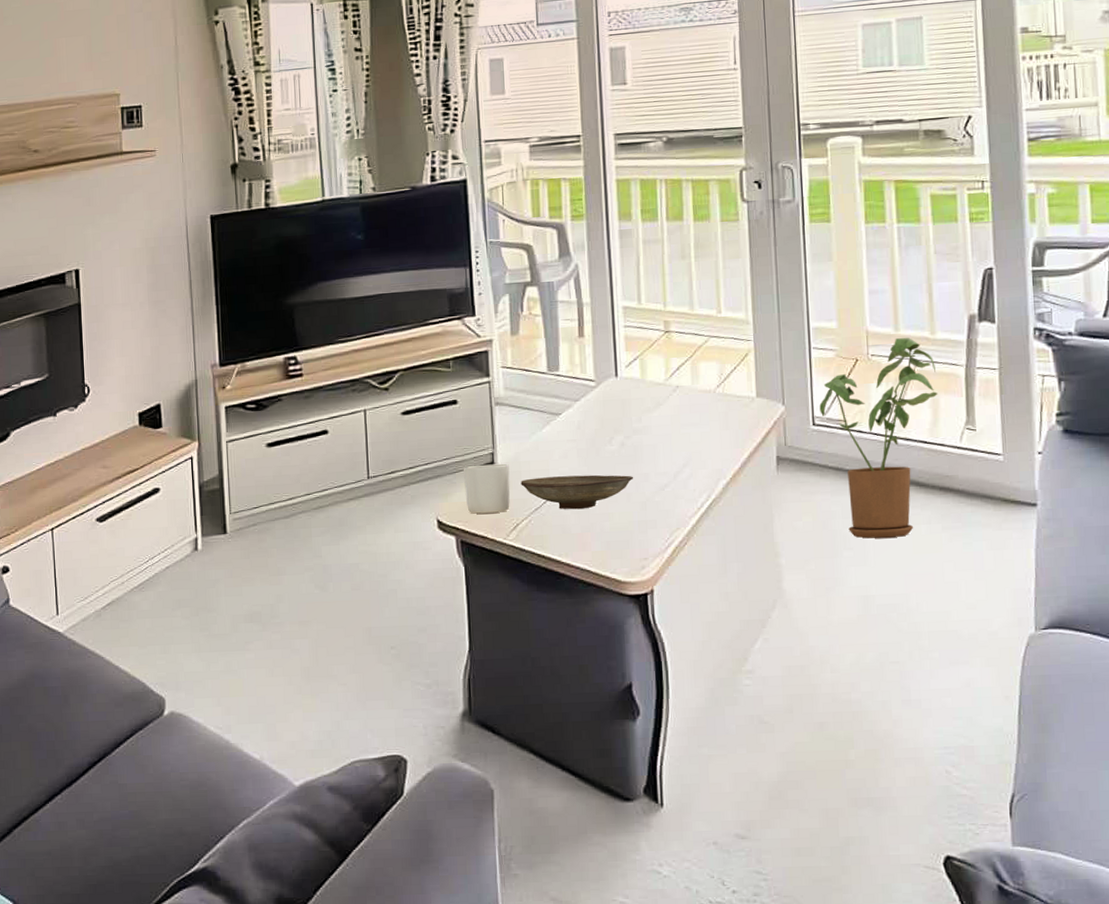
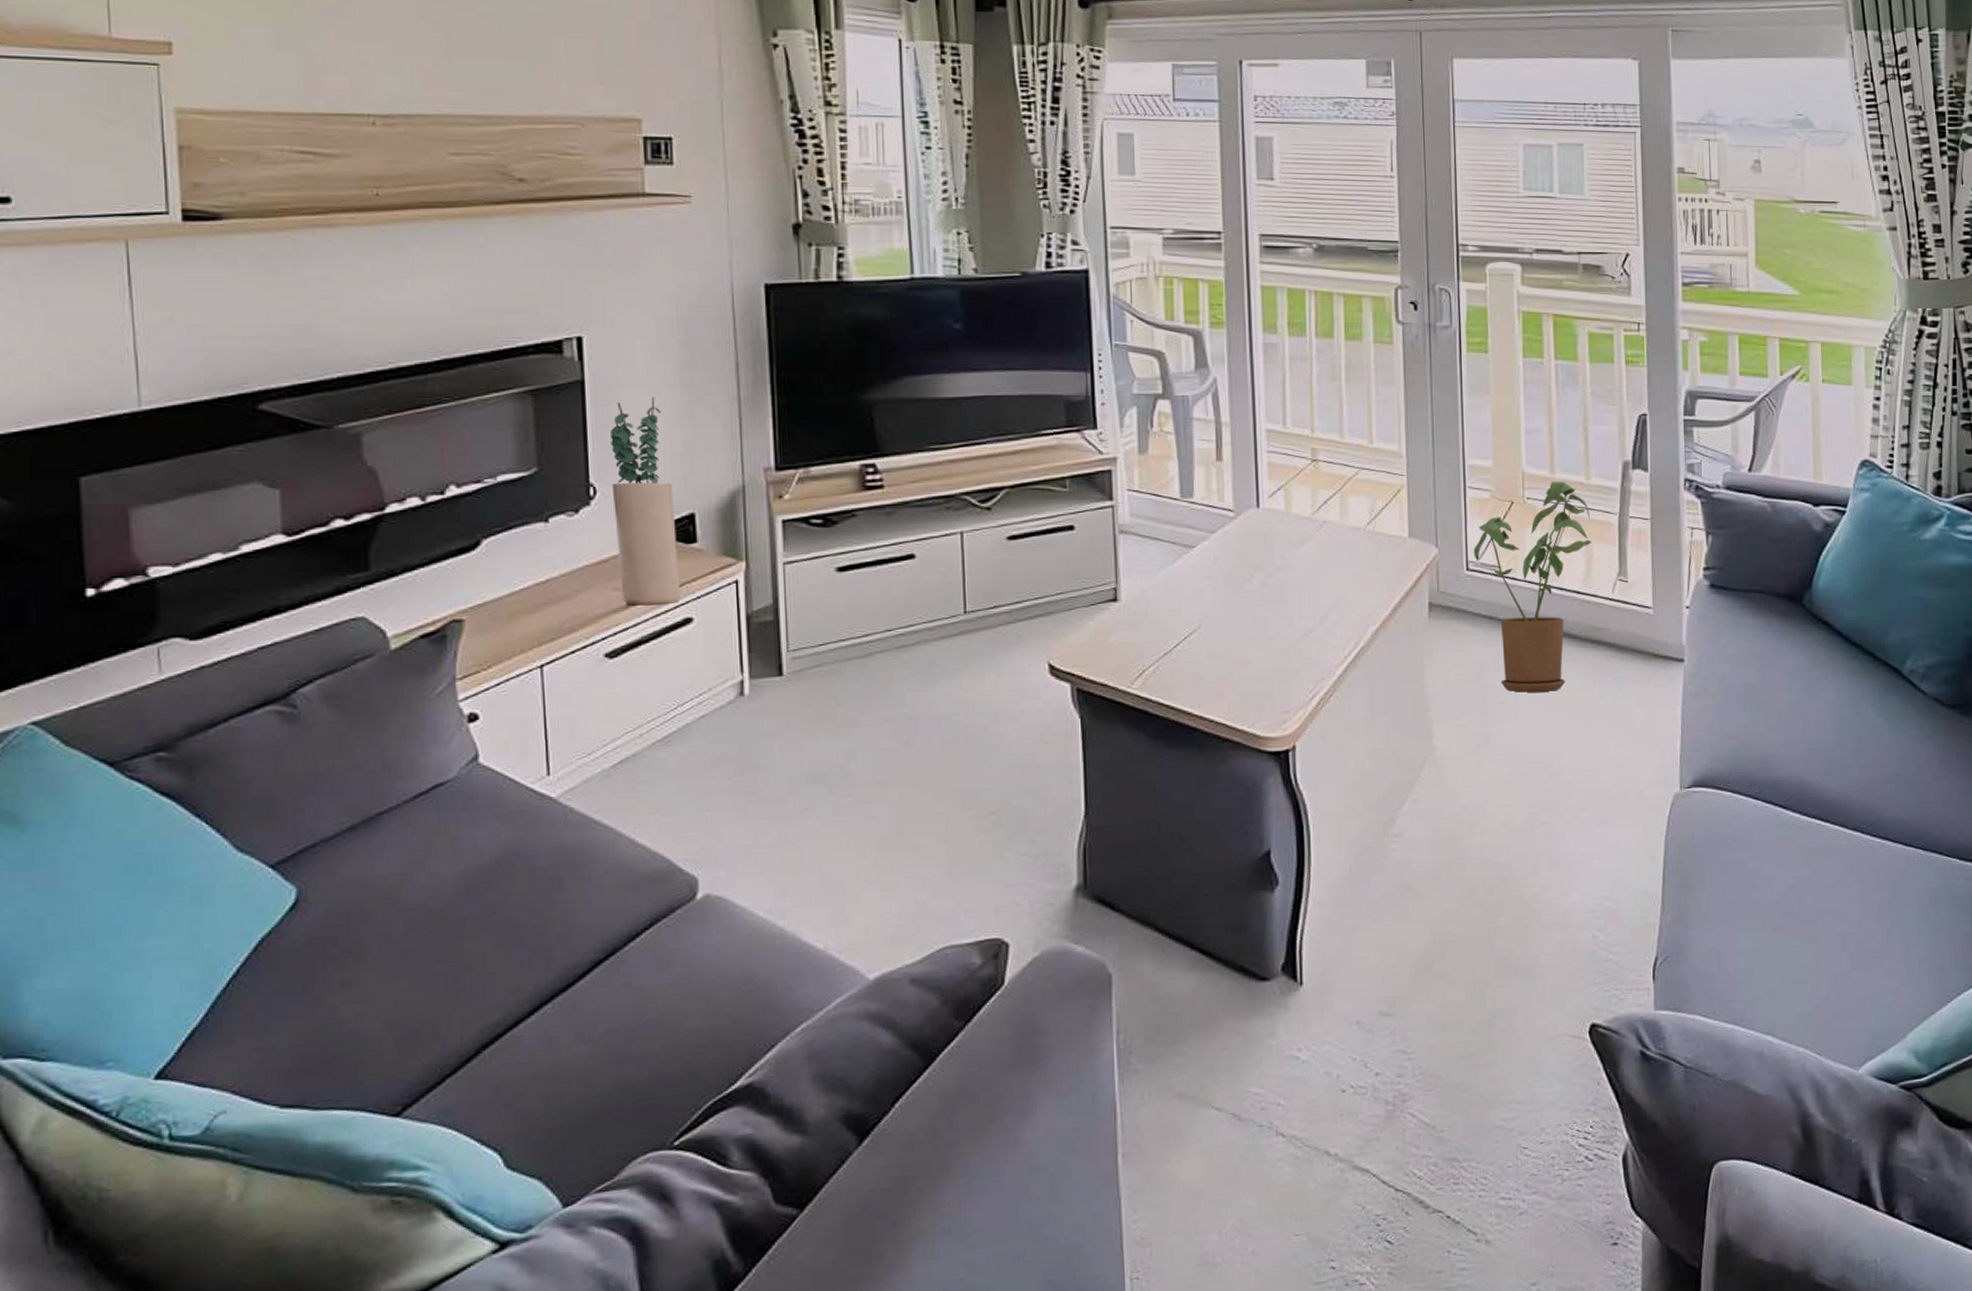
vase: none [99,313,151,479] -> present [610,397,681,605]
mug: present [463,463,511,514] -> none [1080,601,1136,658]
decorative bowl: present [521,474,634,510] -> none [1148,616,1276,655]

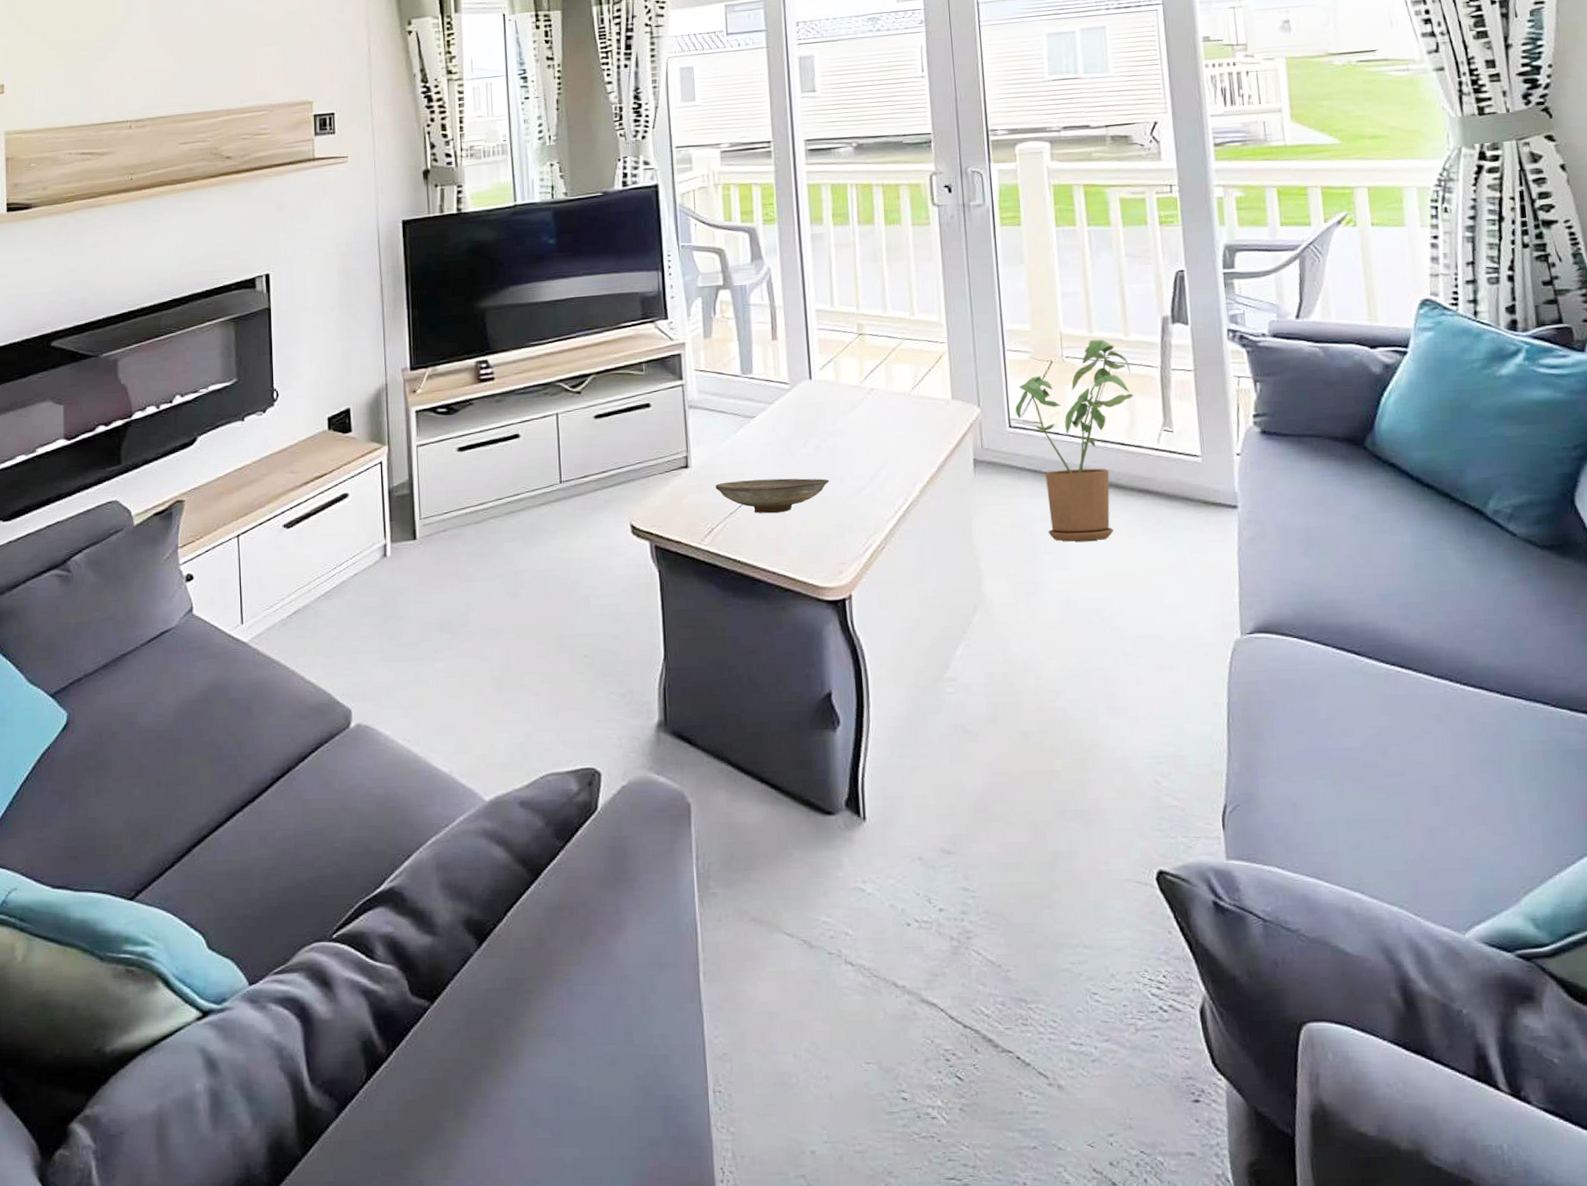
vase: present [610,397,681,605] -> none [289,317,339,484]
decorative bowl: none [1148,616,1276,655] -> present [715,478,830,514]

